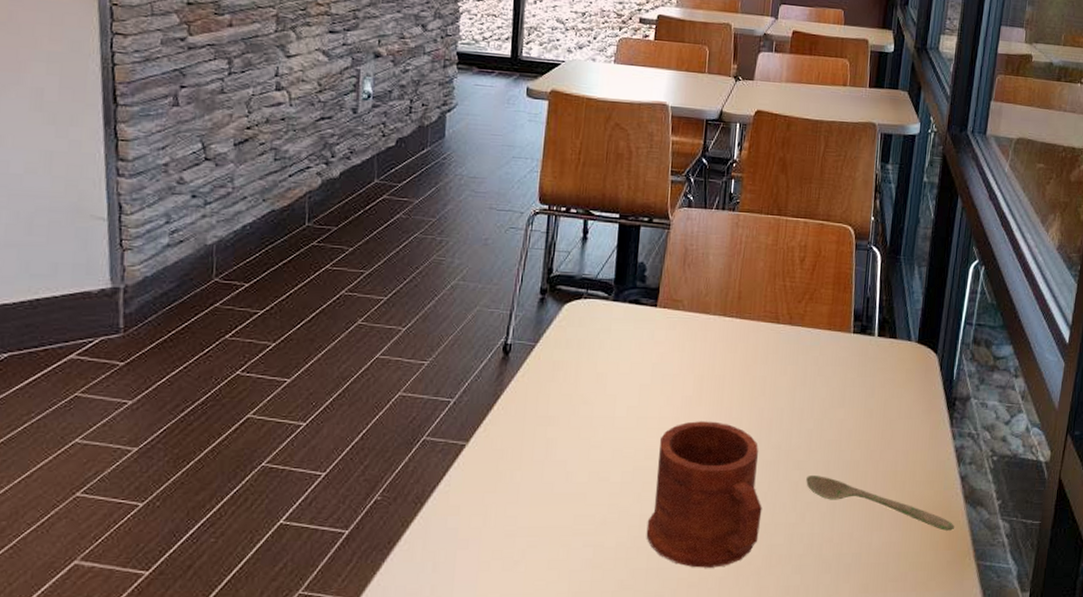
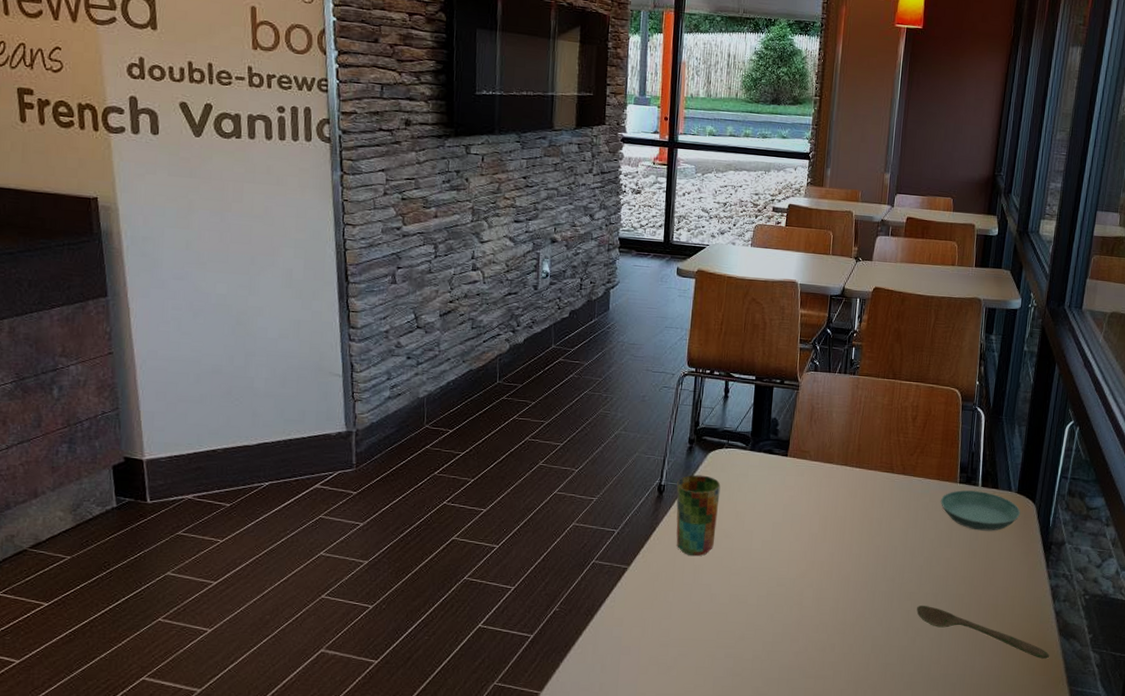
cup: none [525,331,578,428] -> present [676,475,721,557]
mug: present [646,421,762,568] -> none [778,555,878,681]
saucer: none [832,340,921,387] -> present [940,490,1020,531]

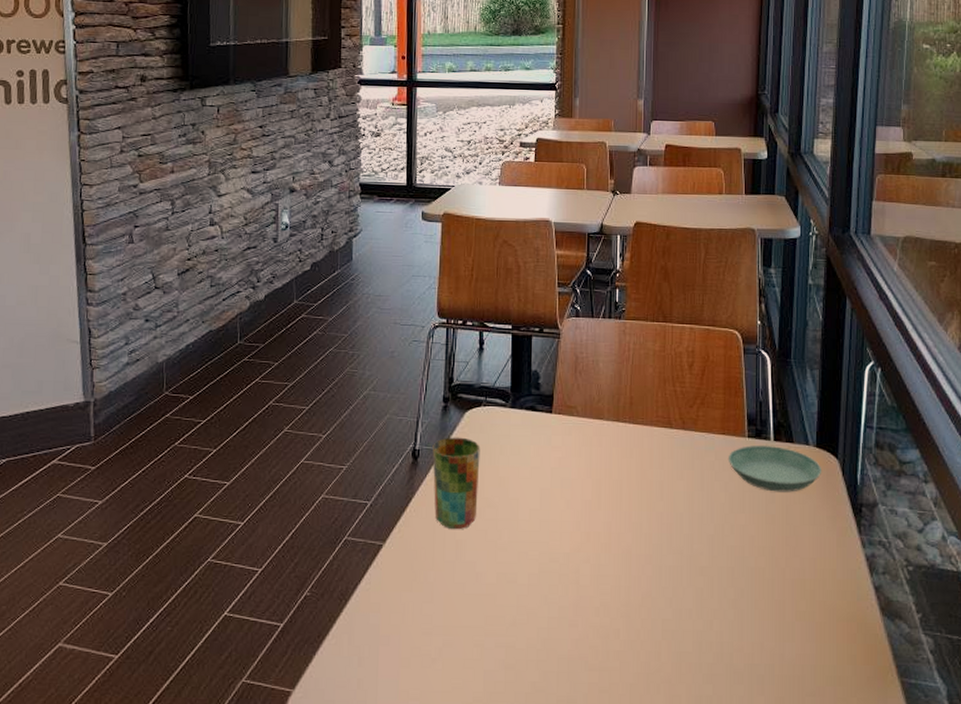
spoon: present [917,606,1049,659] -> none [711,582,872,644]

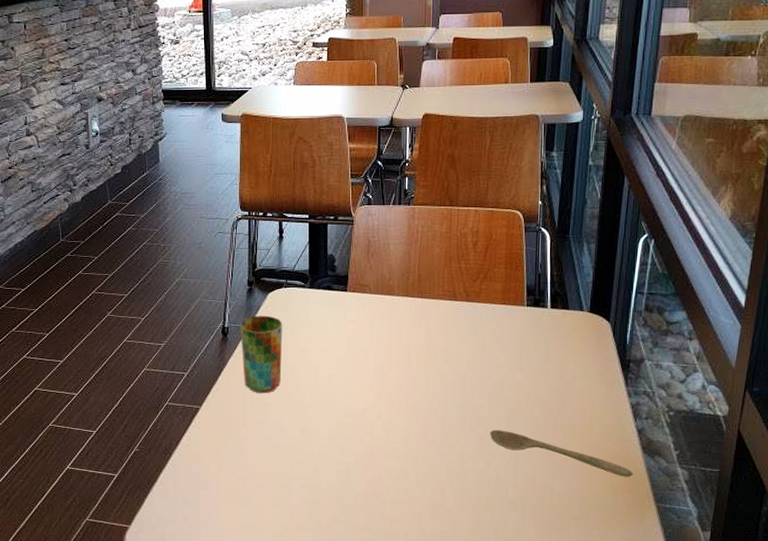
spoon: none [711,582,872,644] -> present [490,430,633,477]
saucer: present [727,445,821,492] -> none [507,312,594,353]

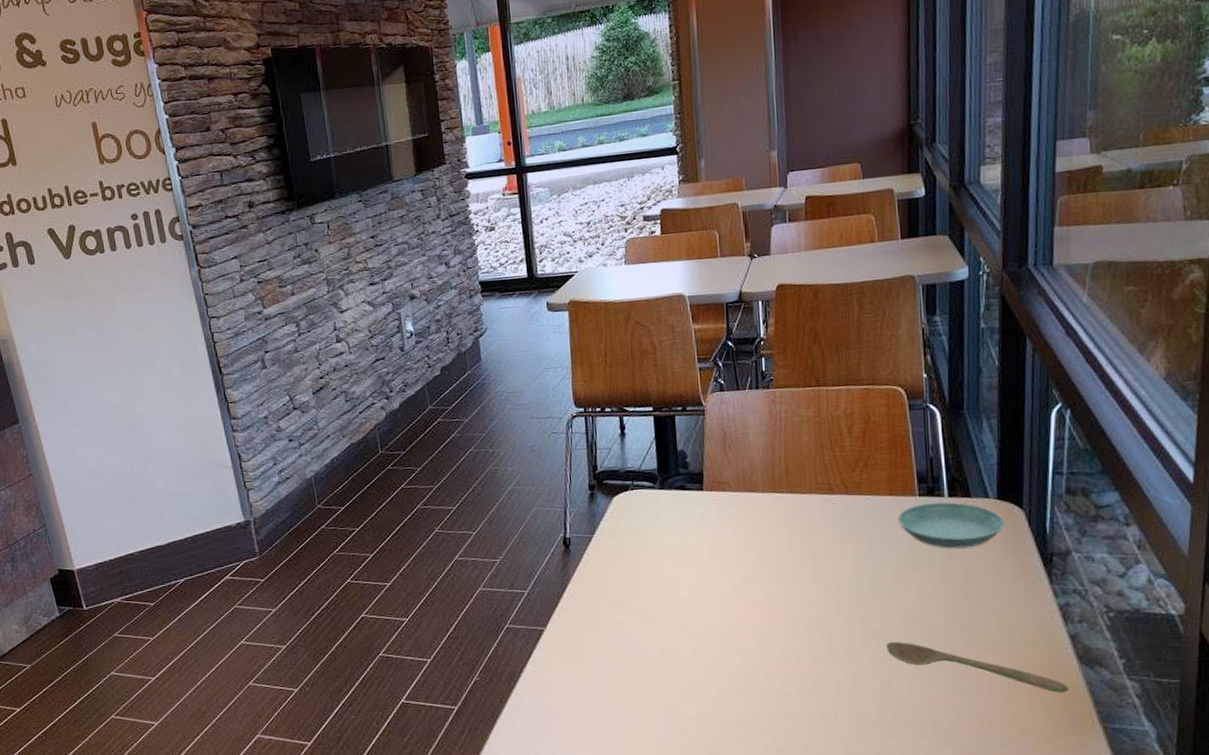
cup: present [240,315,283,394] -> none [583,522,635,611]
saucer: none [507,312,594,353] -> present [897,502,1004,549]

